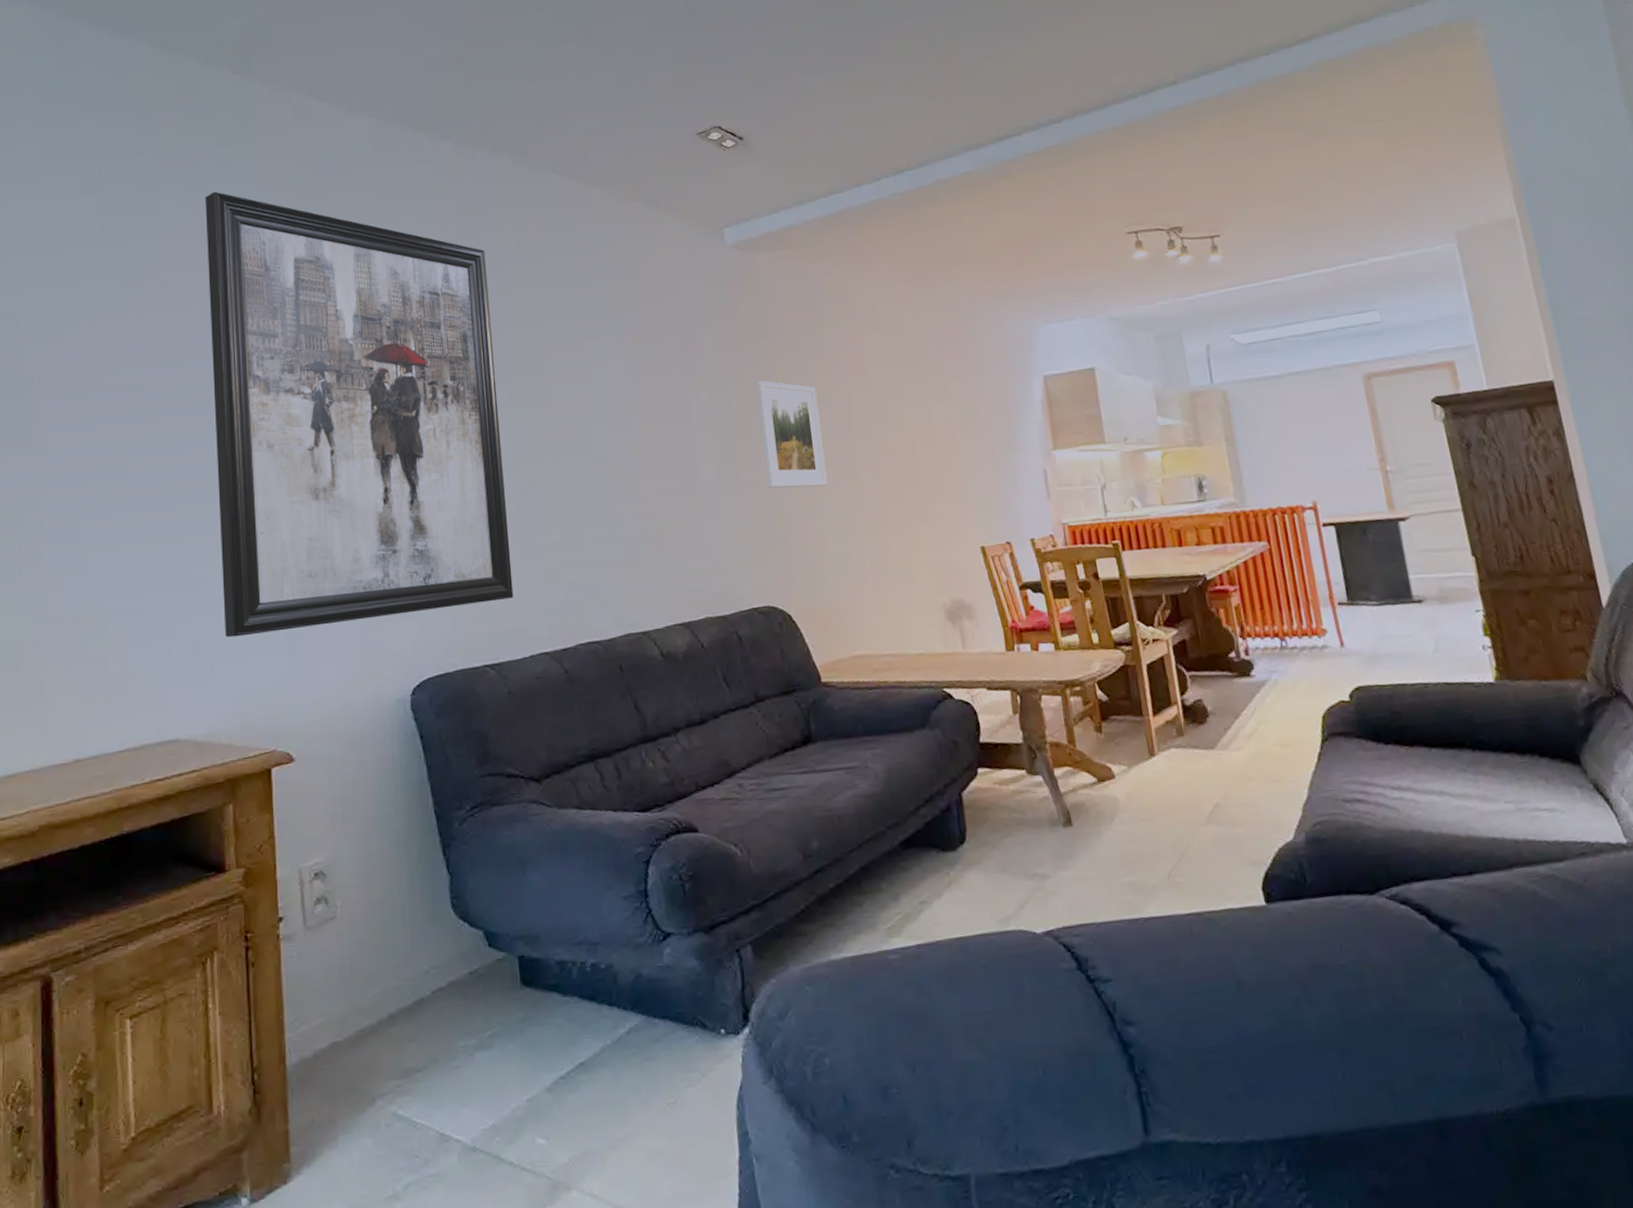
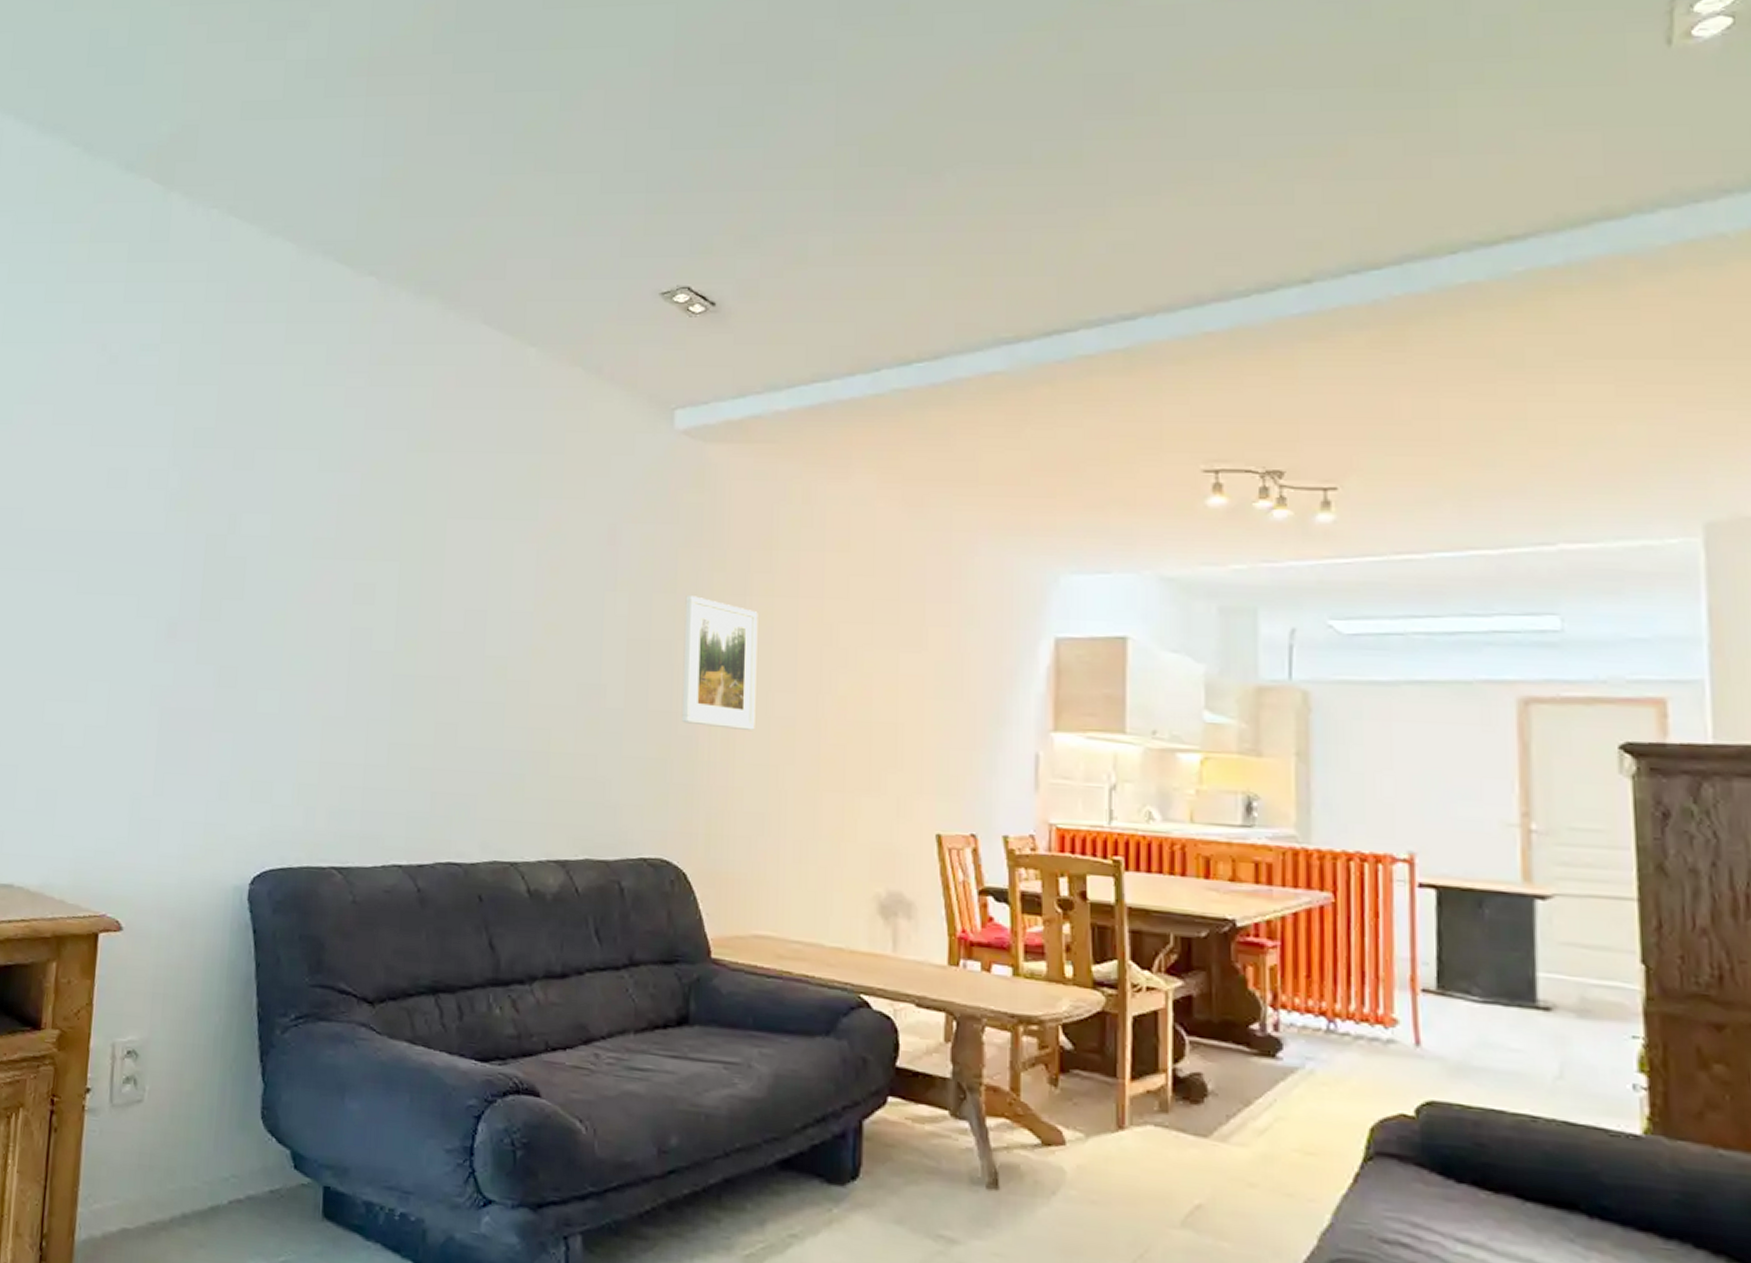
wall art: present [204,191,514,638] -> none [71,311,396,799]

